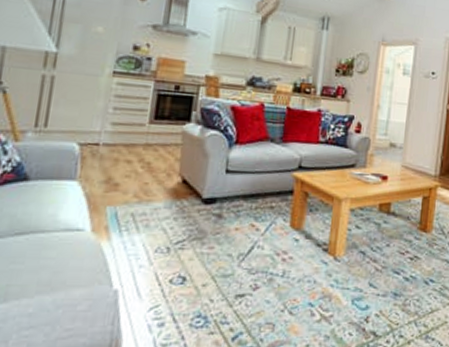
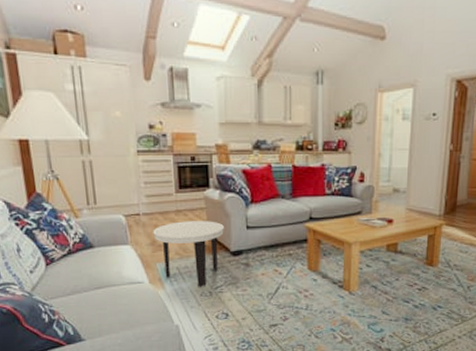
side table: none [110,157,201,241] -> present [153,221,225,287]

